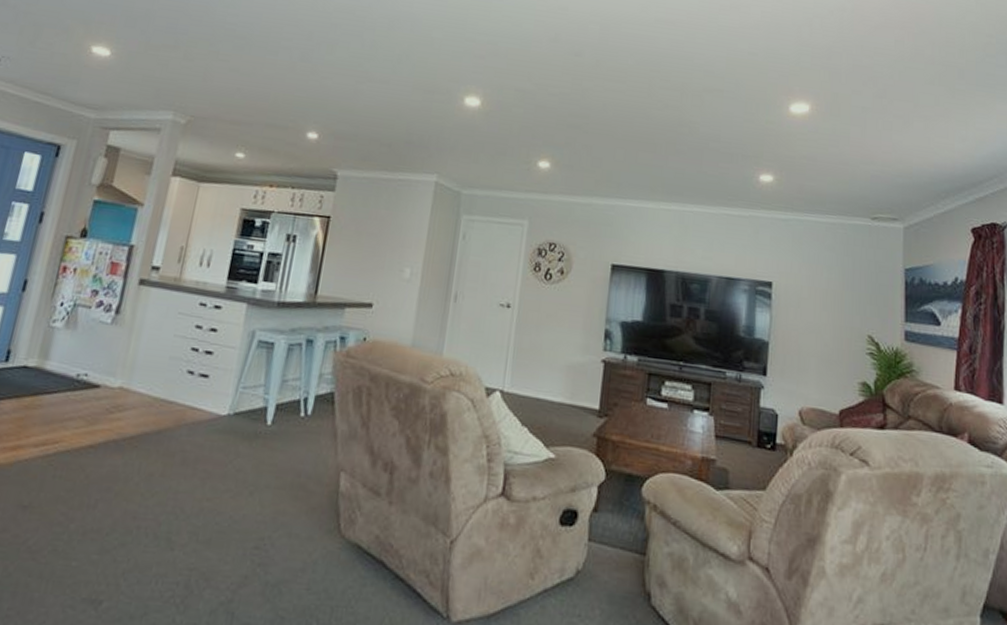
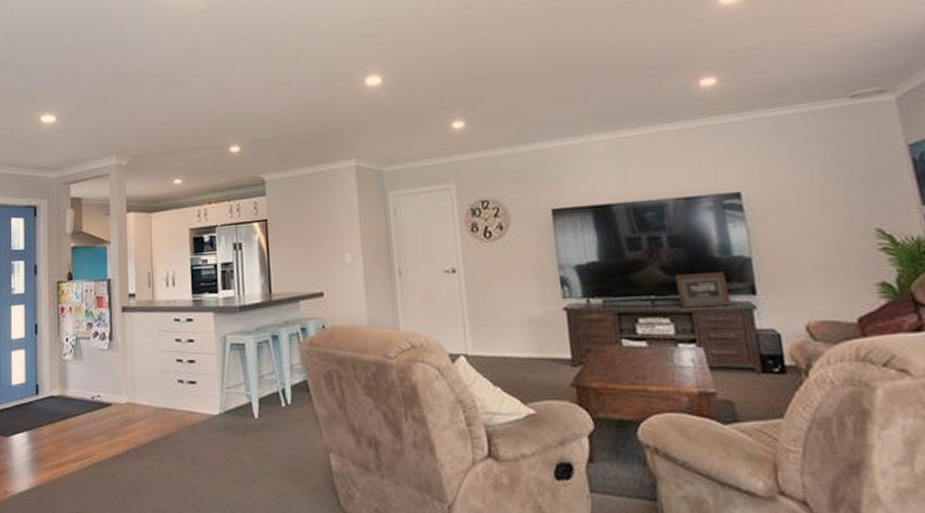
picture frame: none [703,346,746,383] -> present [674,272,732,308]

